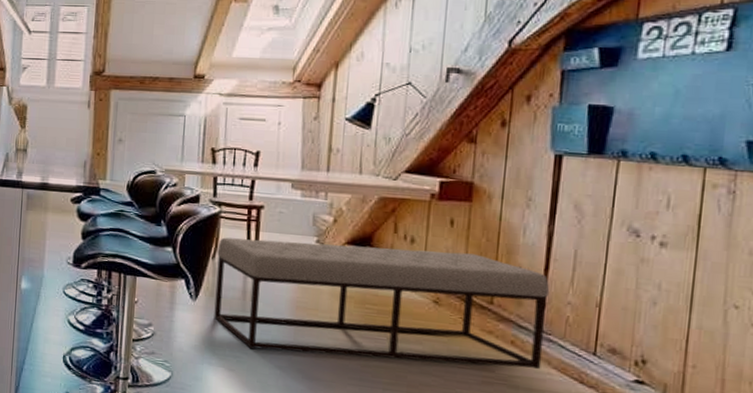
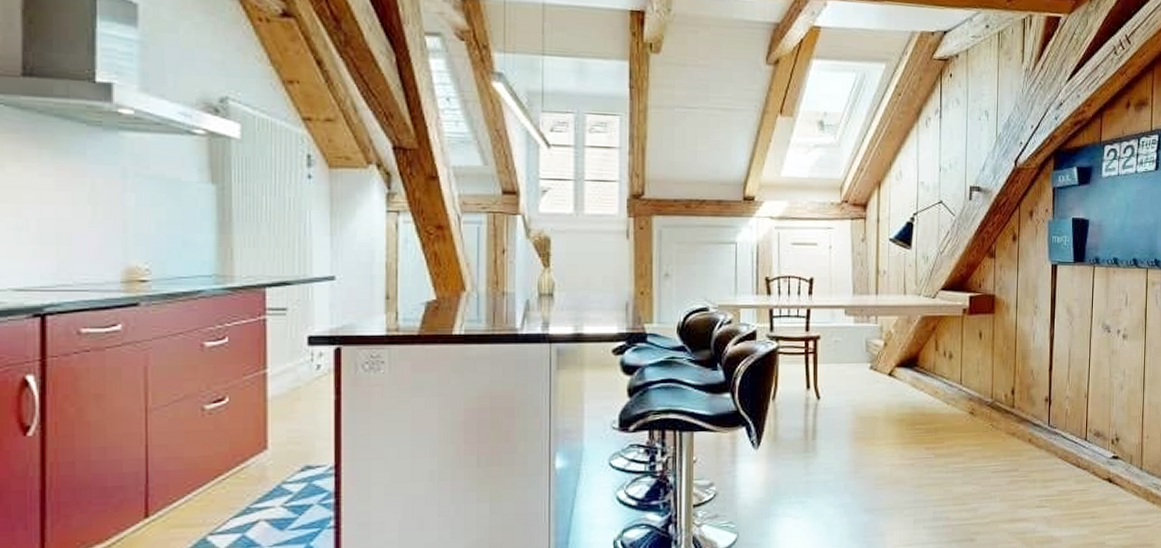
bench: present [214,237,550,370] -> none [777,363,1054,491]

